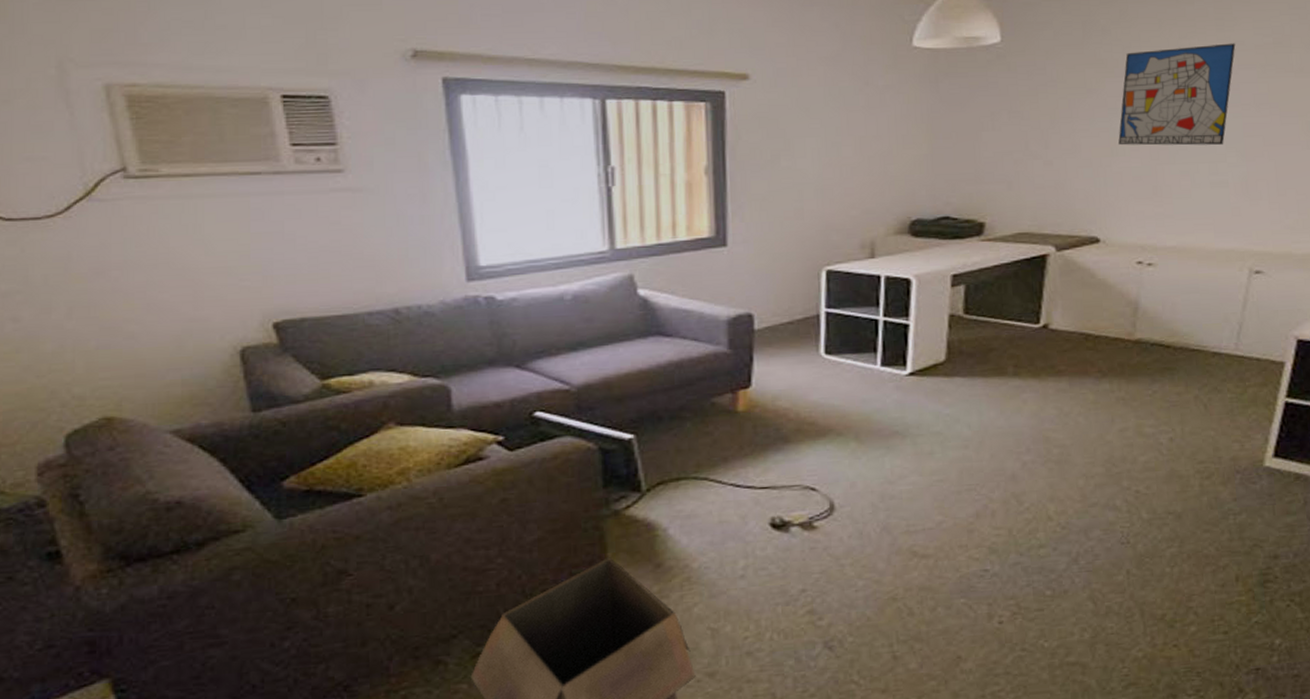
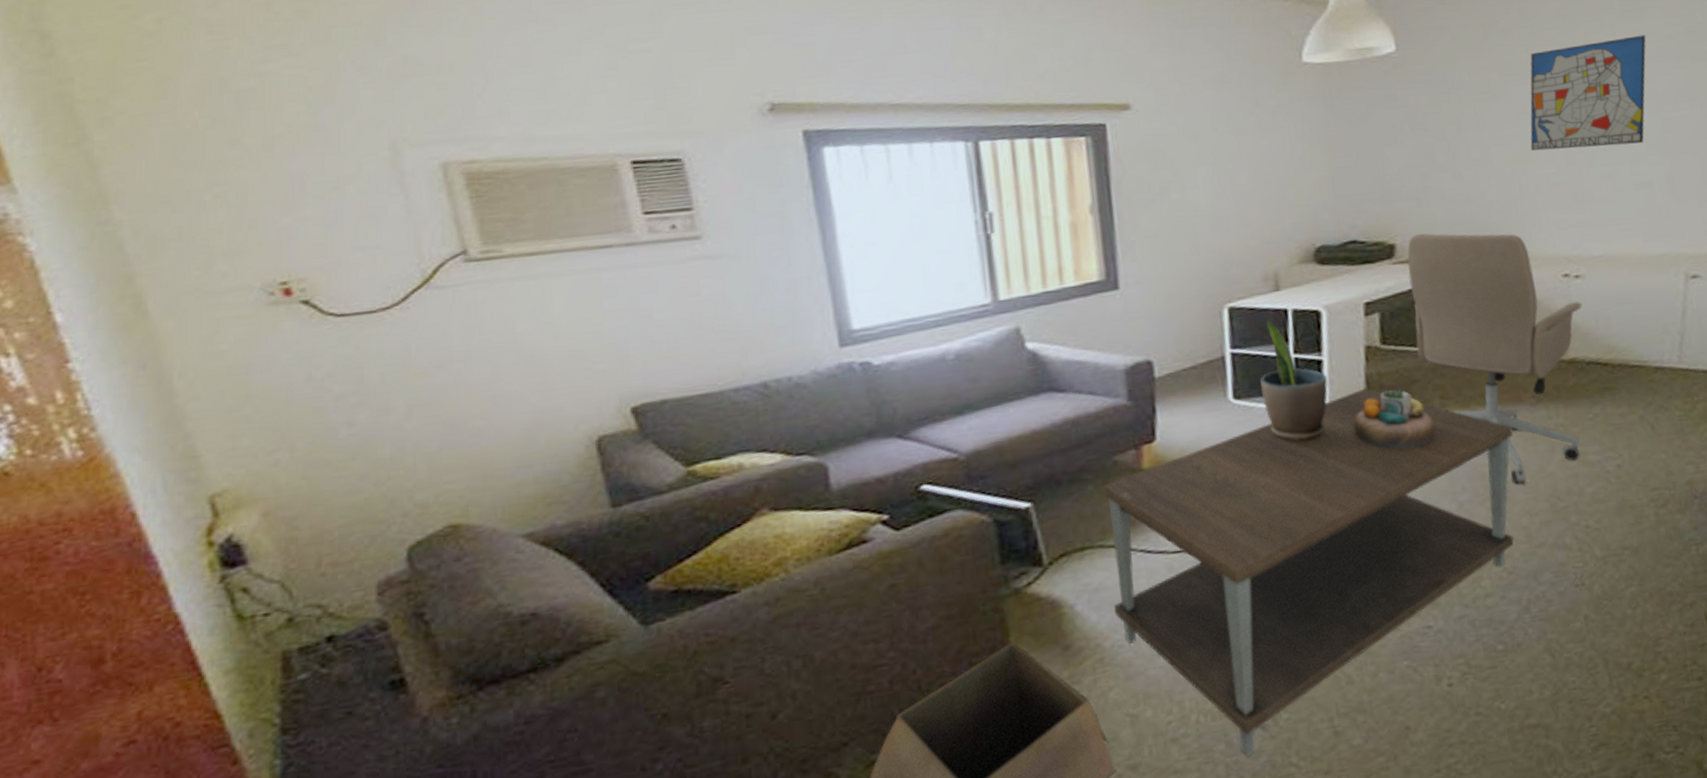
coffee table: none [700,352,1078,672] -> present [1103,388,1514,757]
potted plant: none [851,285,912,397] -> present [1260,320,1328,442]
decorative bowl: none [932,354,1007,411] -> present [1353,388,1435,450]
office chair: none [994,214,1152,449] -> present [1407,233,1583,484]

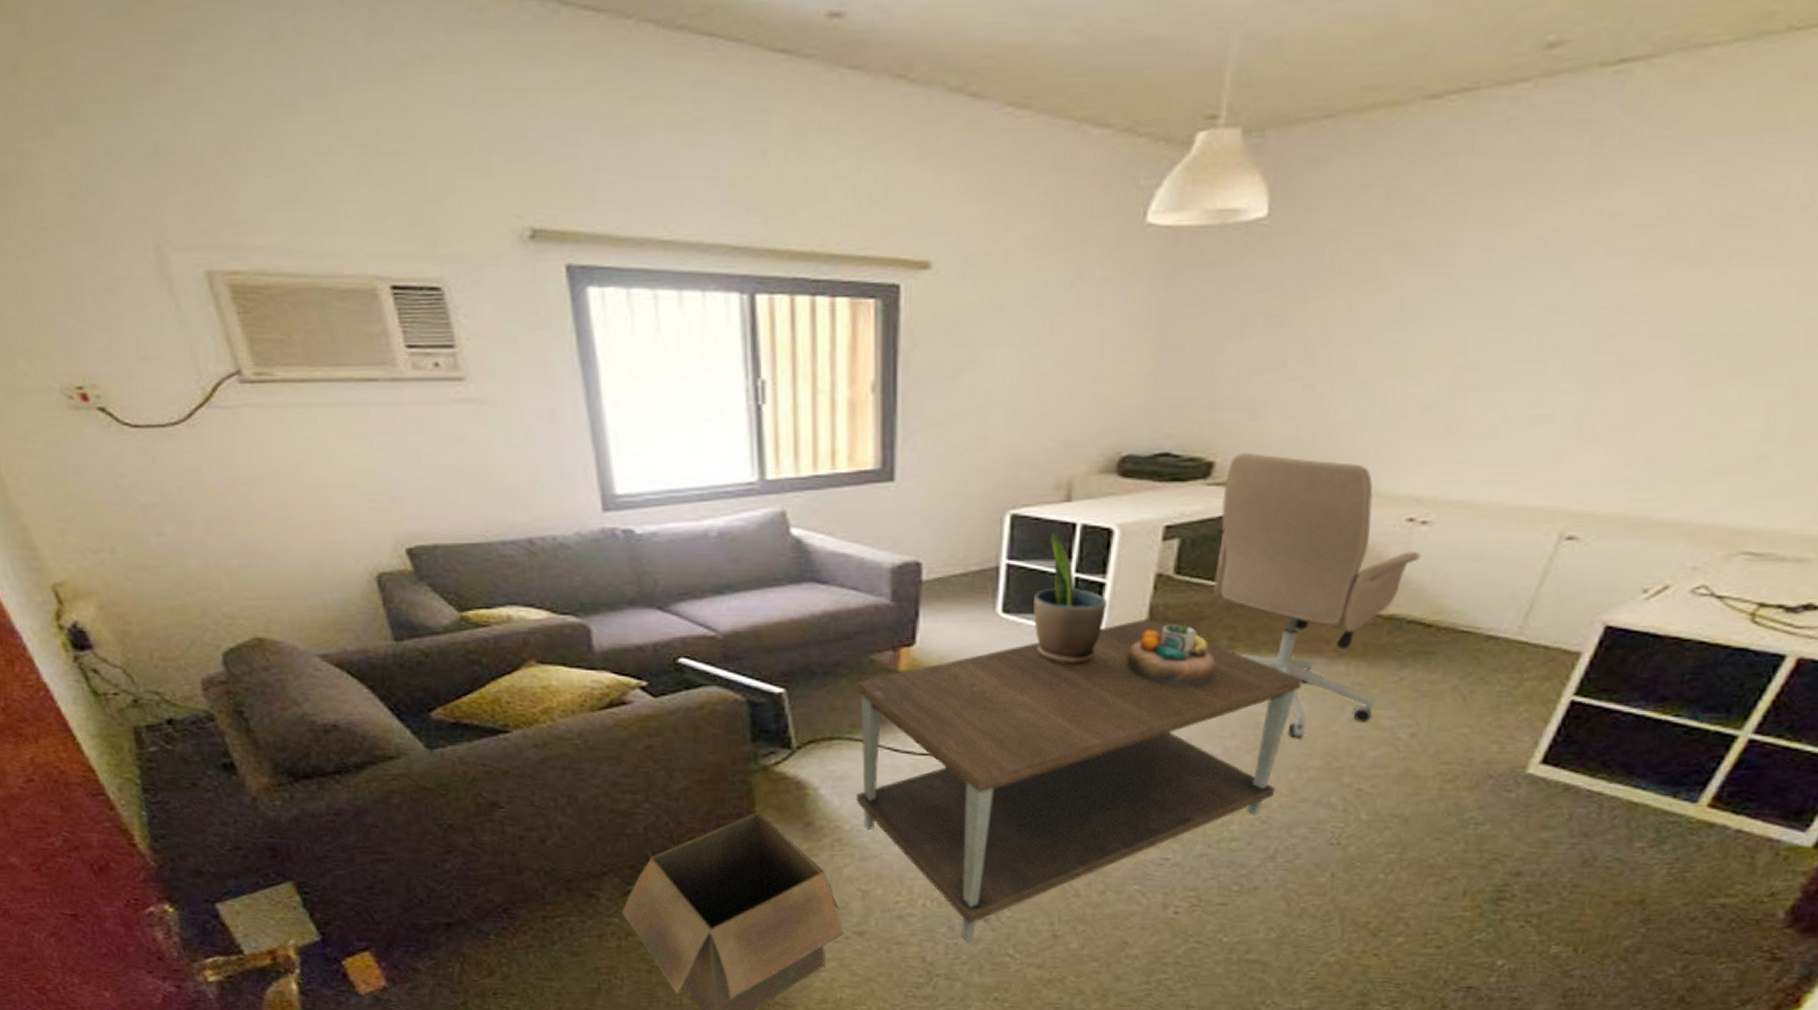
wall art: present [1530,35,1646,151] -> none [1410,217,1608,367]

